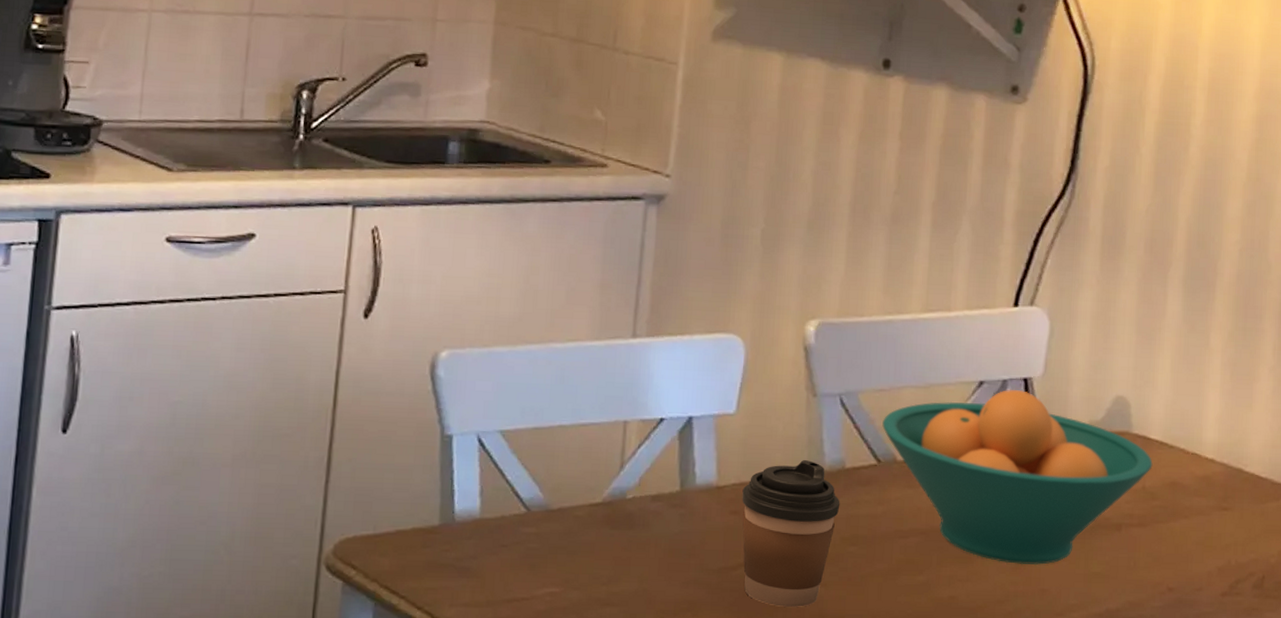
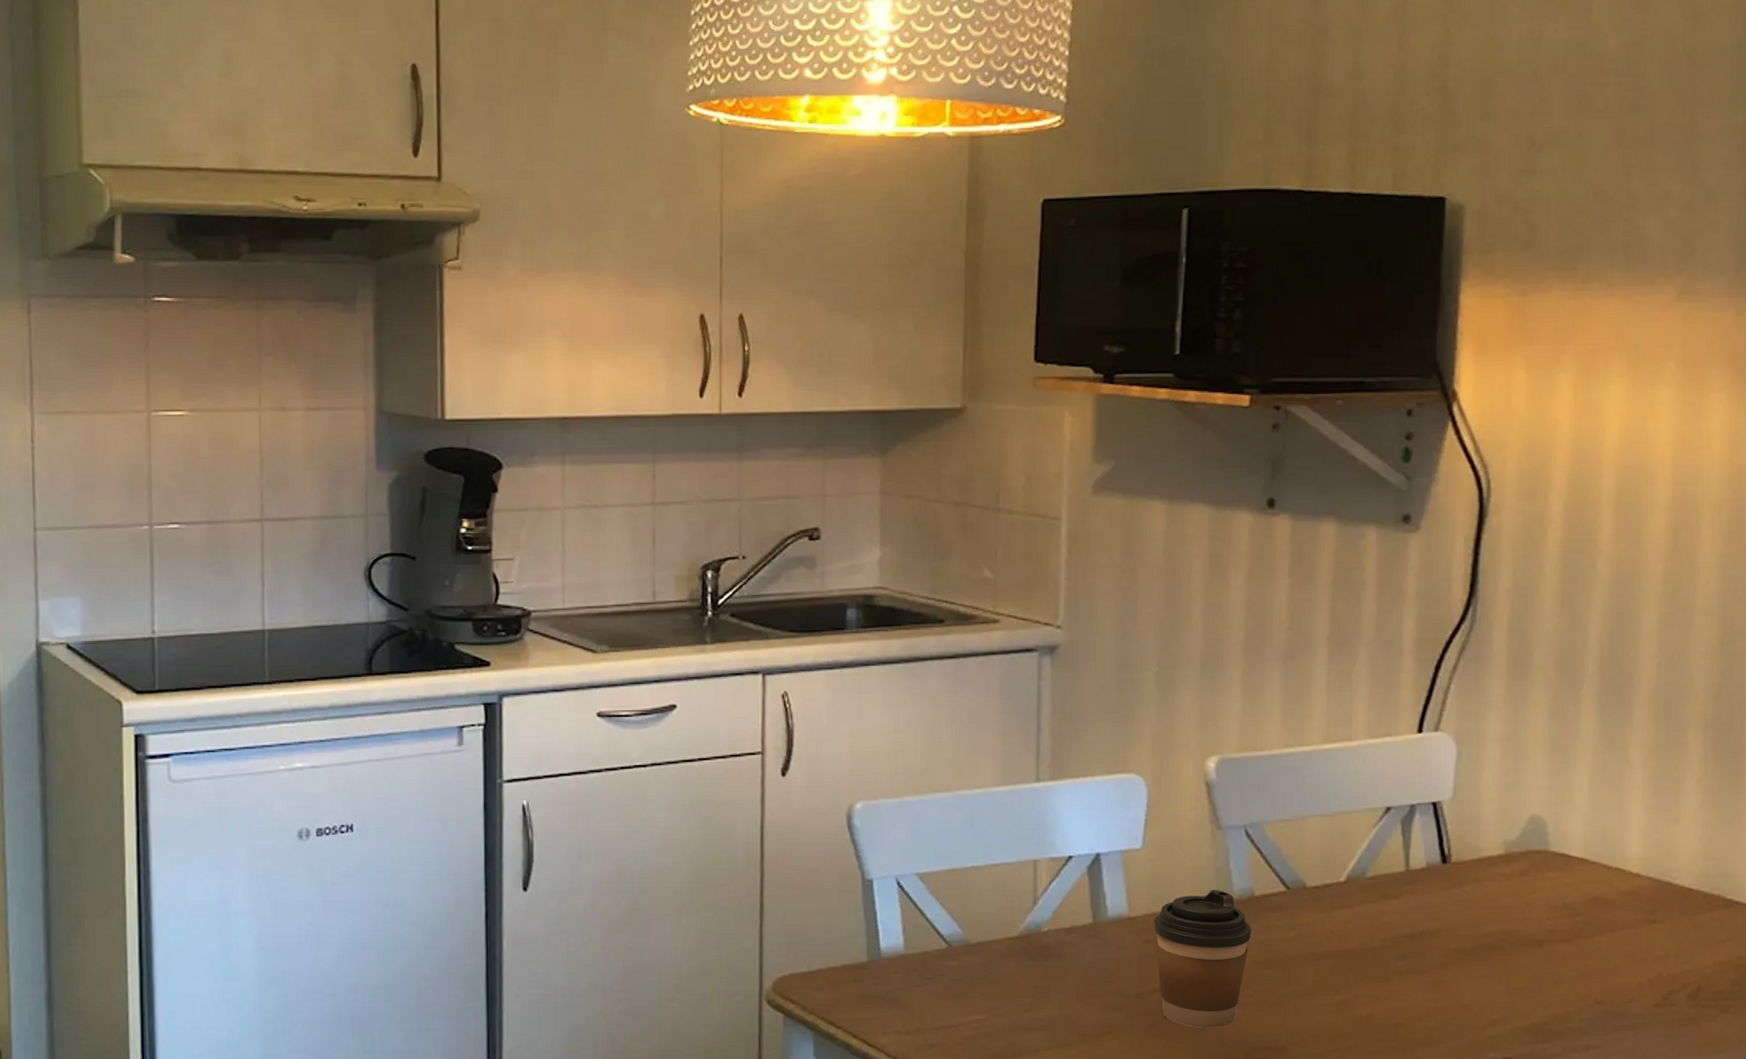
fruit bowl: present [882,389,1153,566] -> none [1289,813,1574,983]

